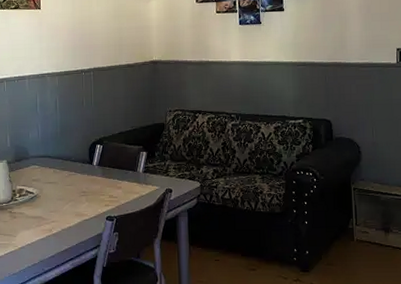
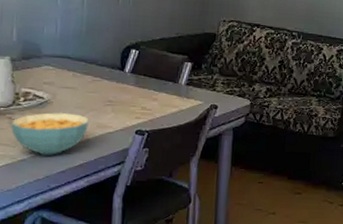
cereal bowl: none [12,205,69,242] -> present [11,113,89,155]

